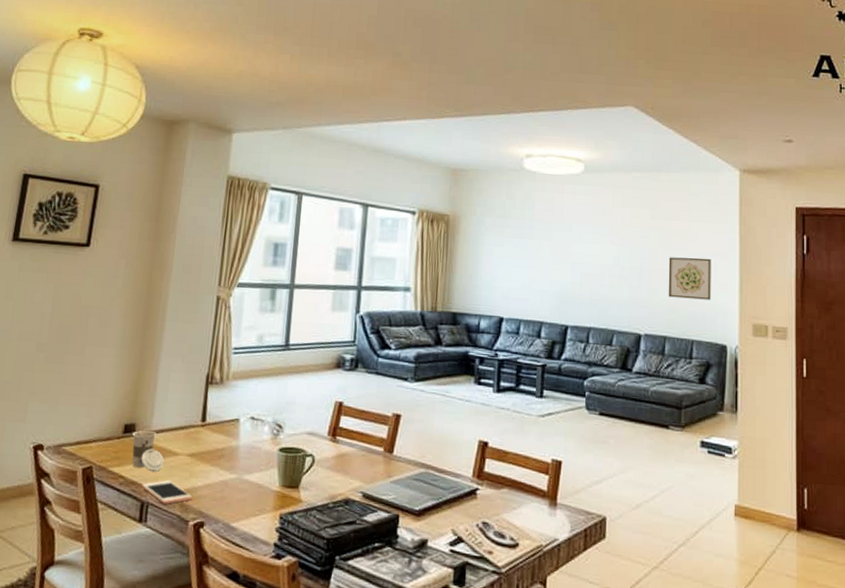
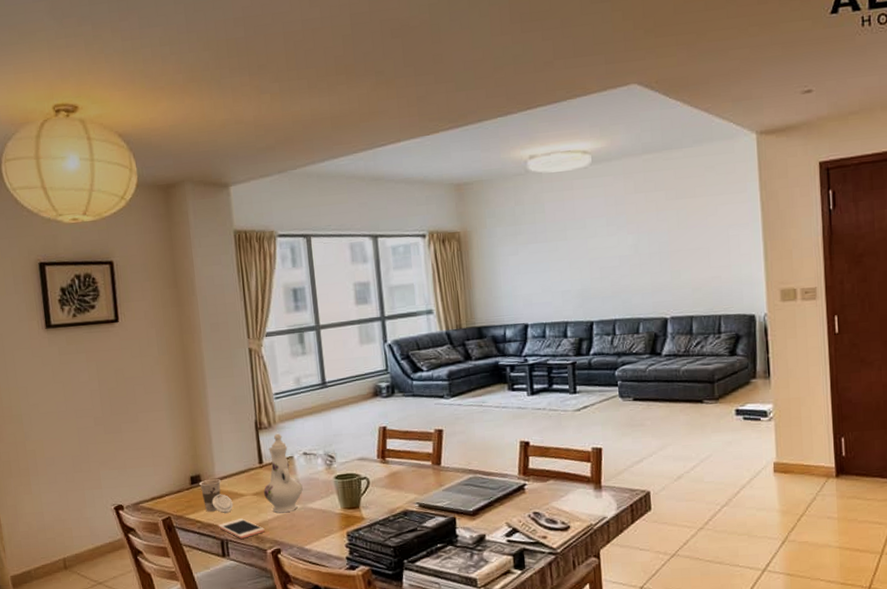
ewer: none [199,391,243,481] -> present [264,433,303,513]
wall art: present [668,257,711,300] -> none [688,231,735,277]

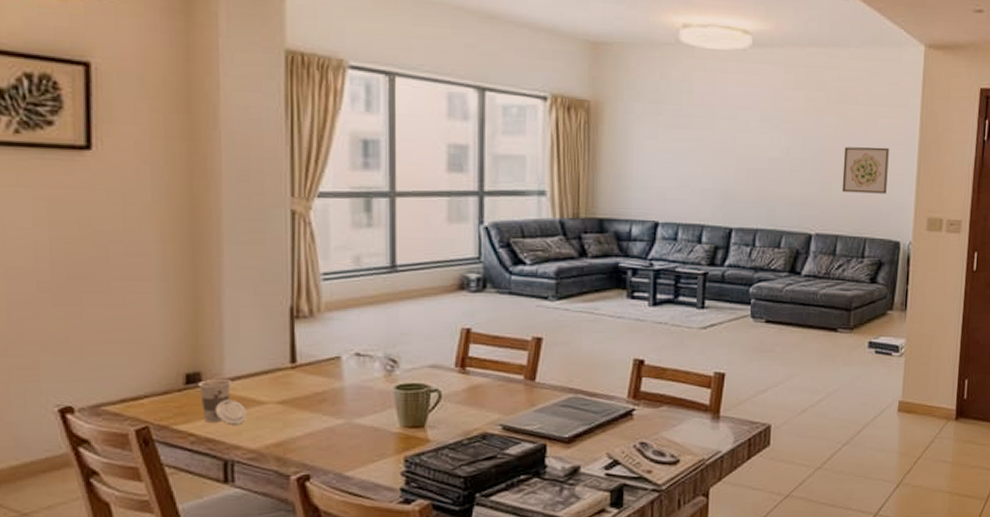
cell phone: present [218,518,265,539] -> none [221,433,290,460]
ewer: present [264,433,303,513] -> none [294,325,350,429]
wall art: none [688,231,735,277] -> present [842,147,889,194]

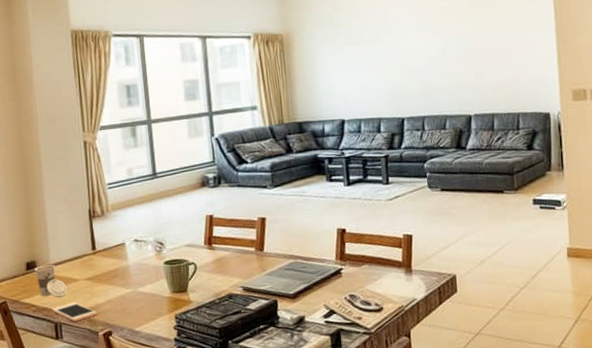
cell phone: none [221,433,290,460] -> present [52,302,97,322]
wall art: present [842,147,889,194] -> none [490,36,532,78]

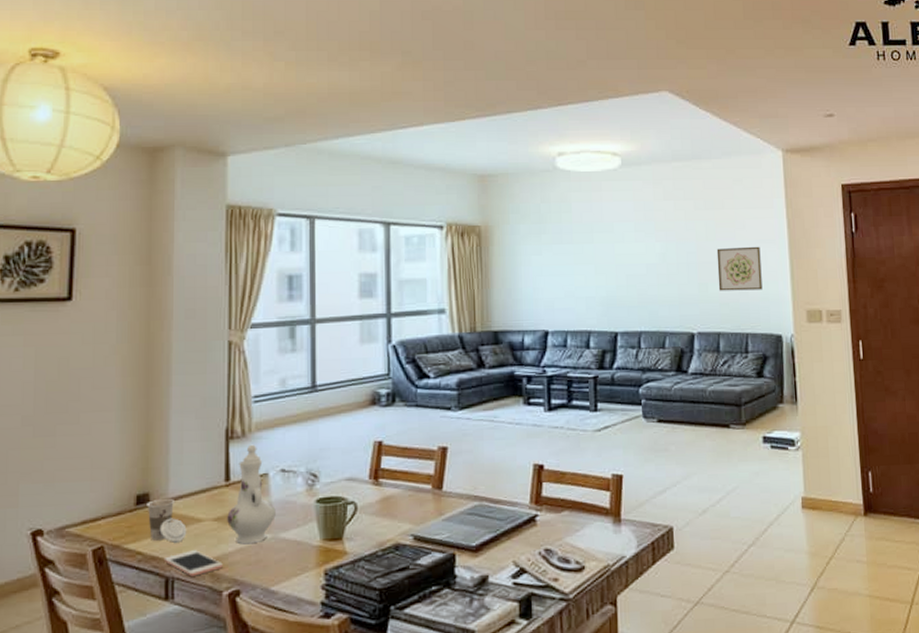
ewer: none [96,221,134,297] -> present [227,444,276,544]
wall art: none [490,36,532,78] -> present [716,246,763,291]

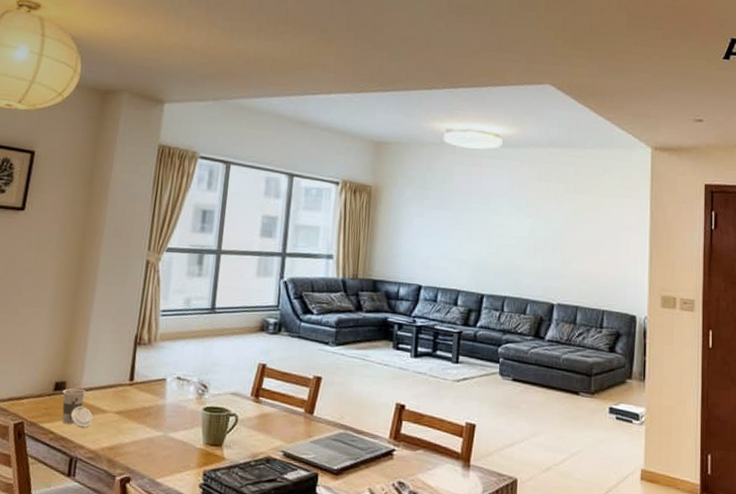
cell phone: present [163,550,223,577] -> none [70,436,119,460]
ewer: present [227,444,276,544] -> none [127,351,169,438]
wall art: present [716,246,763,291] -> none [580,230,623,272]

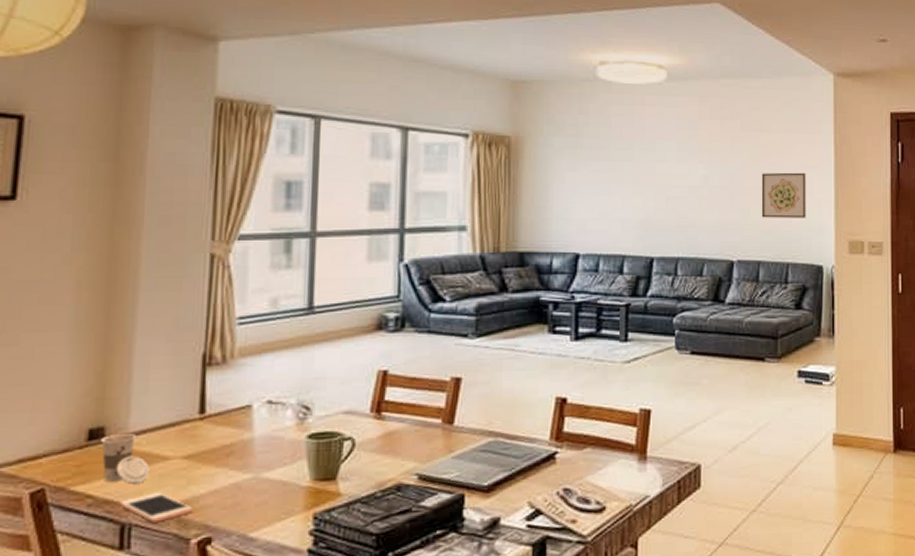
cell phone: none [70,436,119,460] -> present [119,492,192,523]
wall art: none [580,230,623,272] -> present [761,172,806,218]

